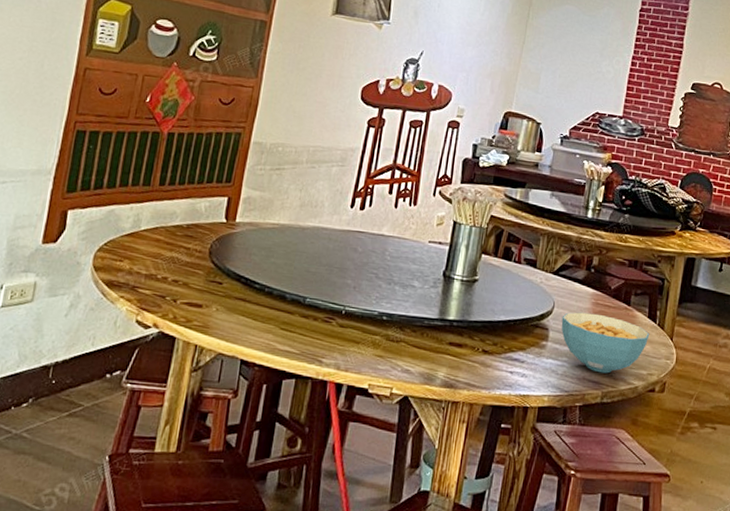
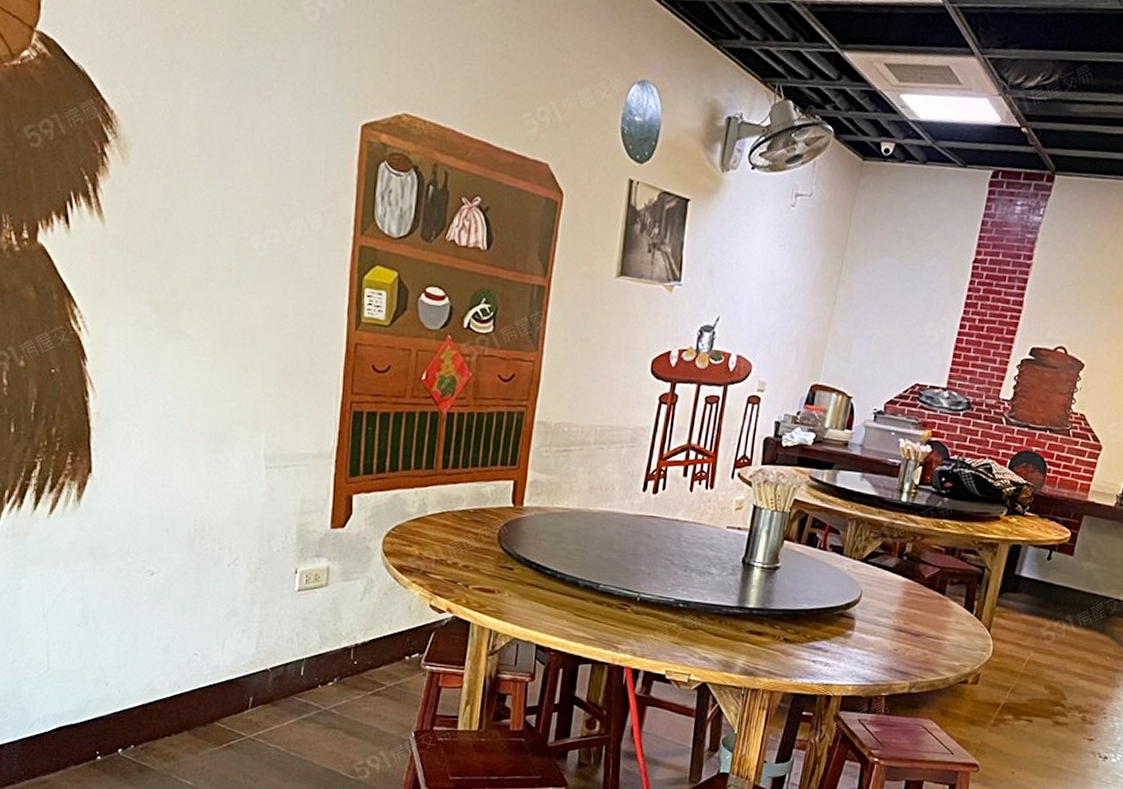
cereal bowl: present [561,312,650,374] -> none [868,601,965,664]

